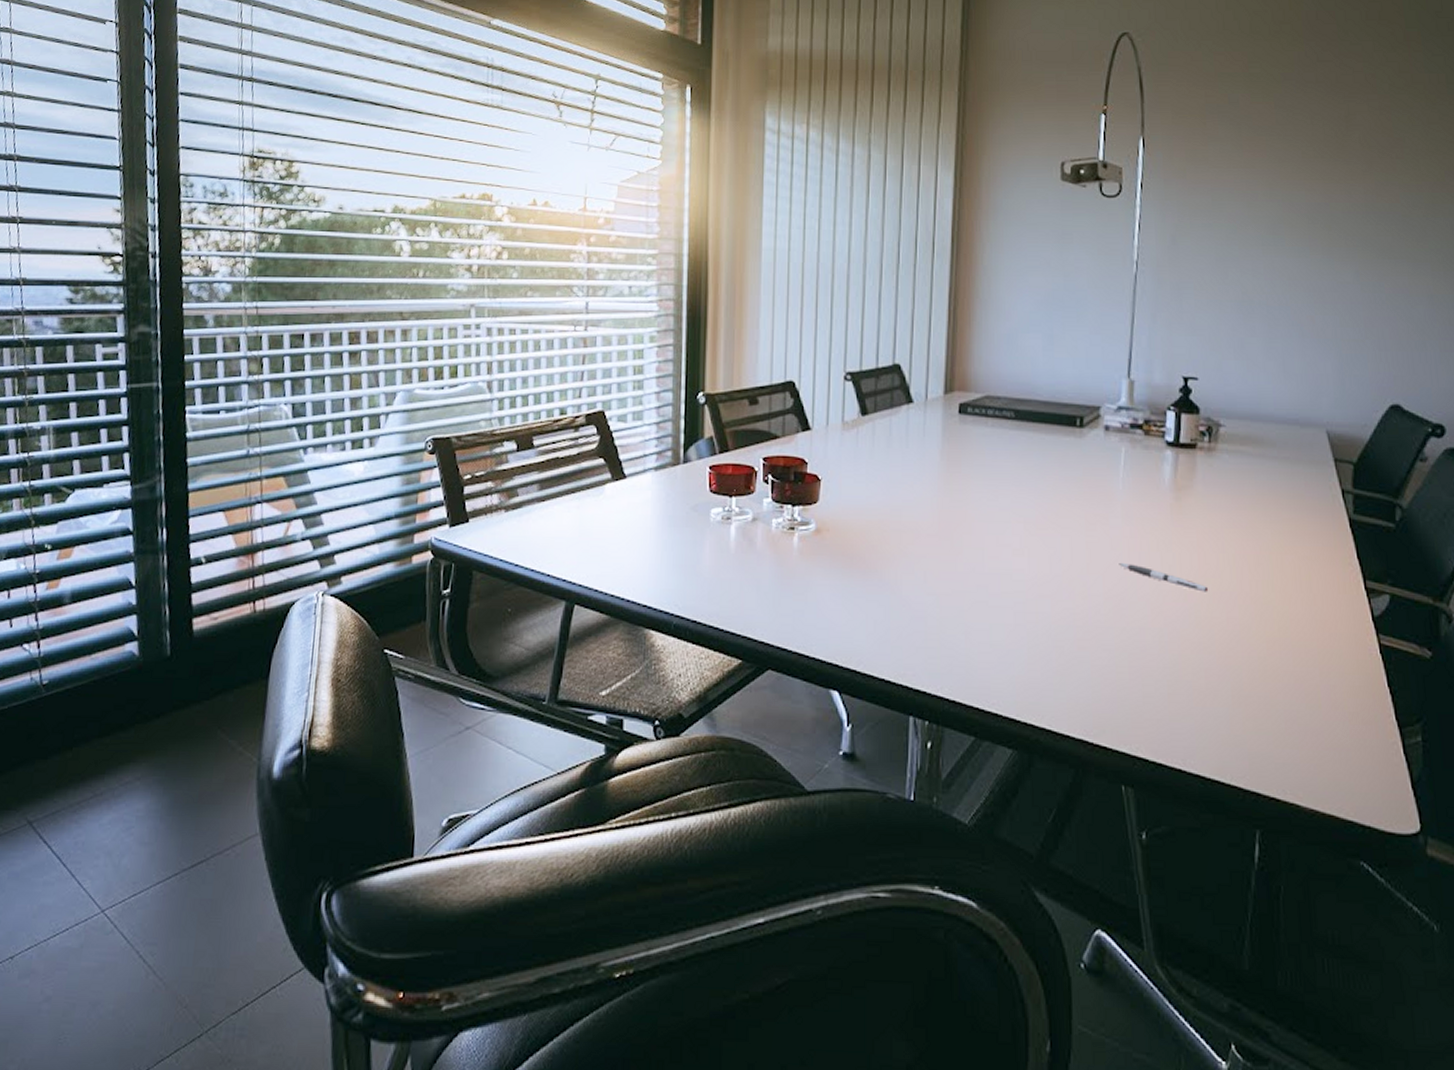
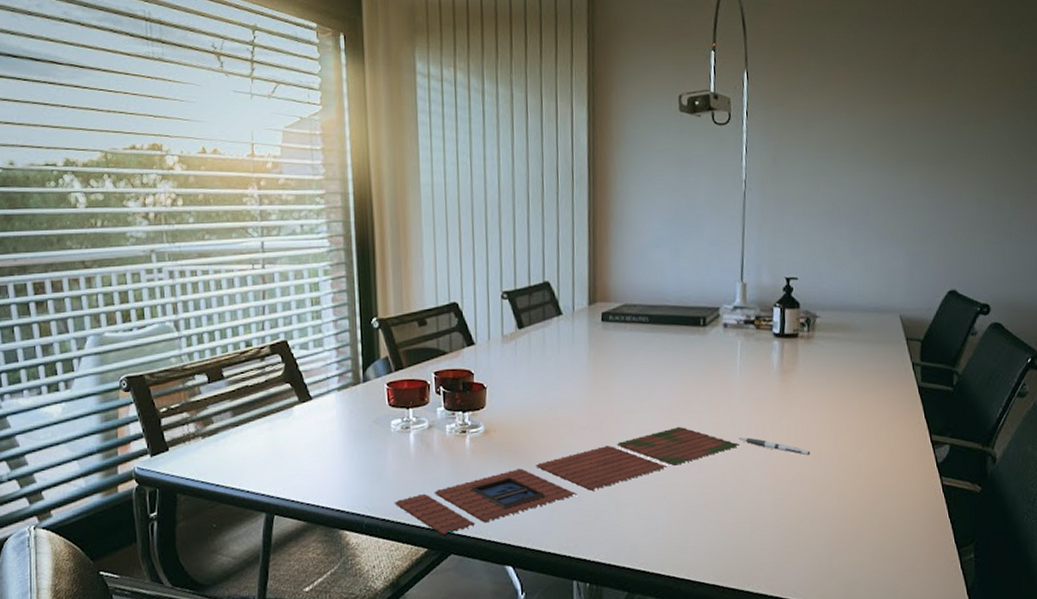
papers: none [707,543,1121,647] -> present [394,426,741,535]

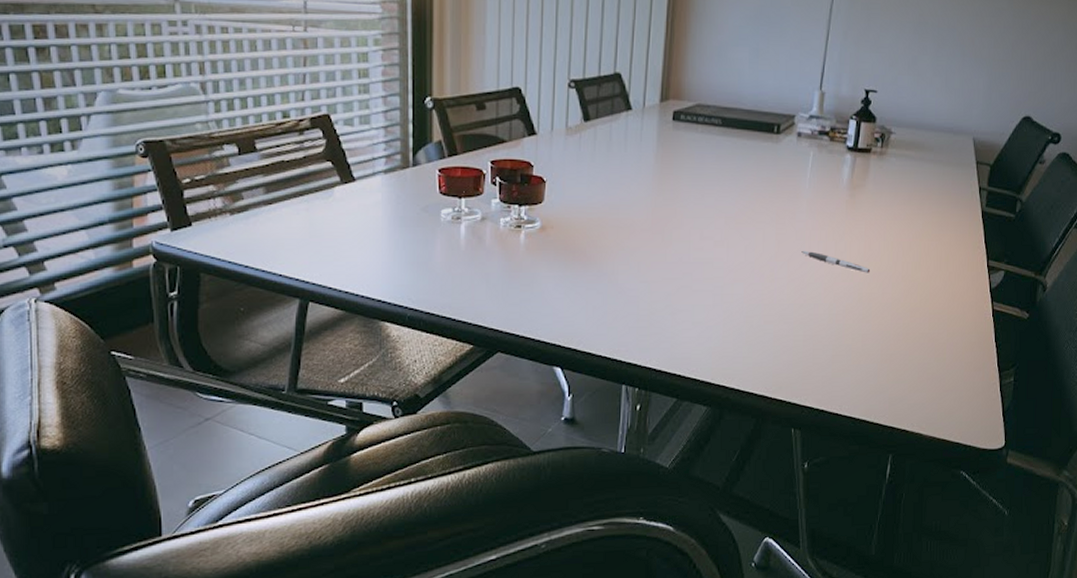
papers: present [394,426,741,535] -> none [440,235,802,333]

